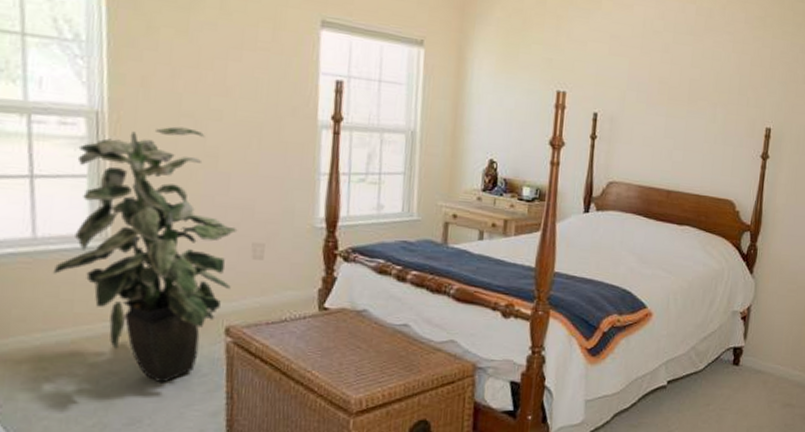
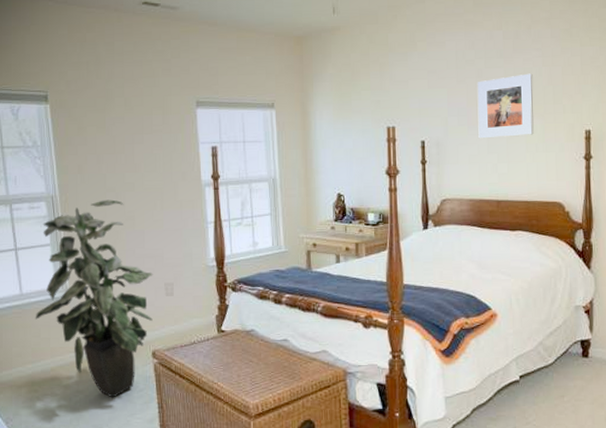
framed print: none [656,56,721,125] -> present [477,73,534,139]

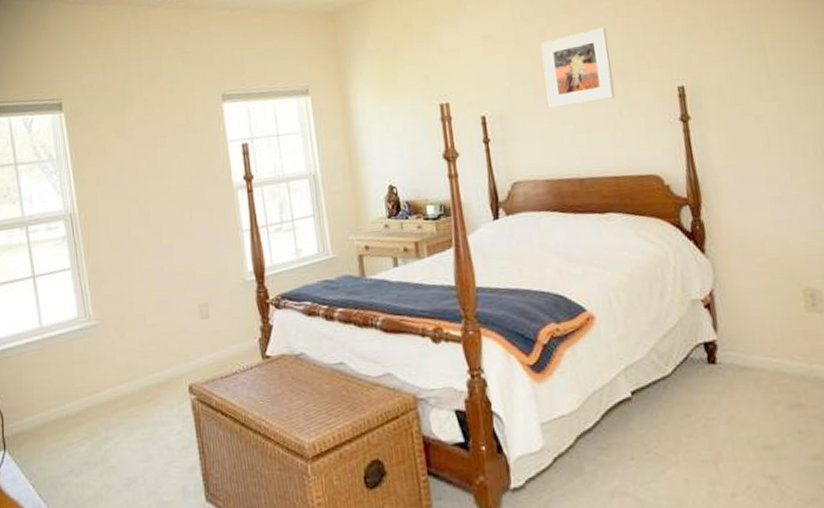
indoor plant: present [35,199,153,398] -> none [57,212,187,444]

